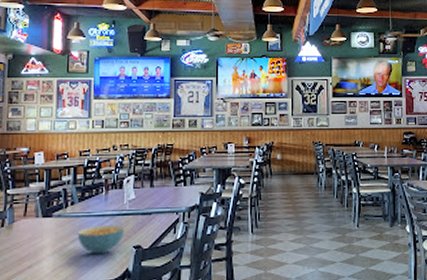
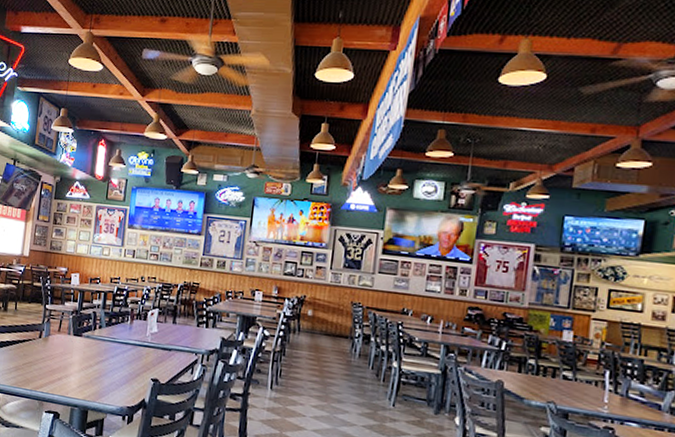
cereal bowl: present [77,225,125,255] -> none [102,352,145,381]

